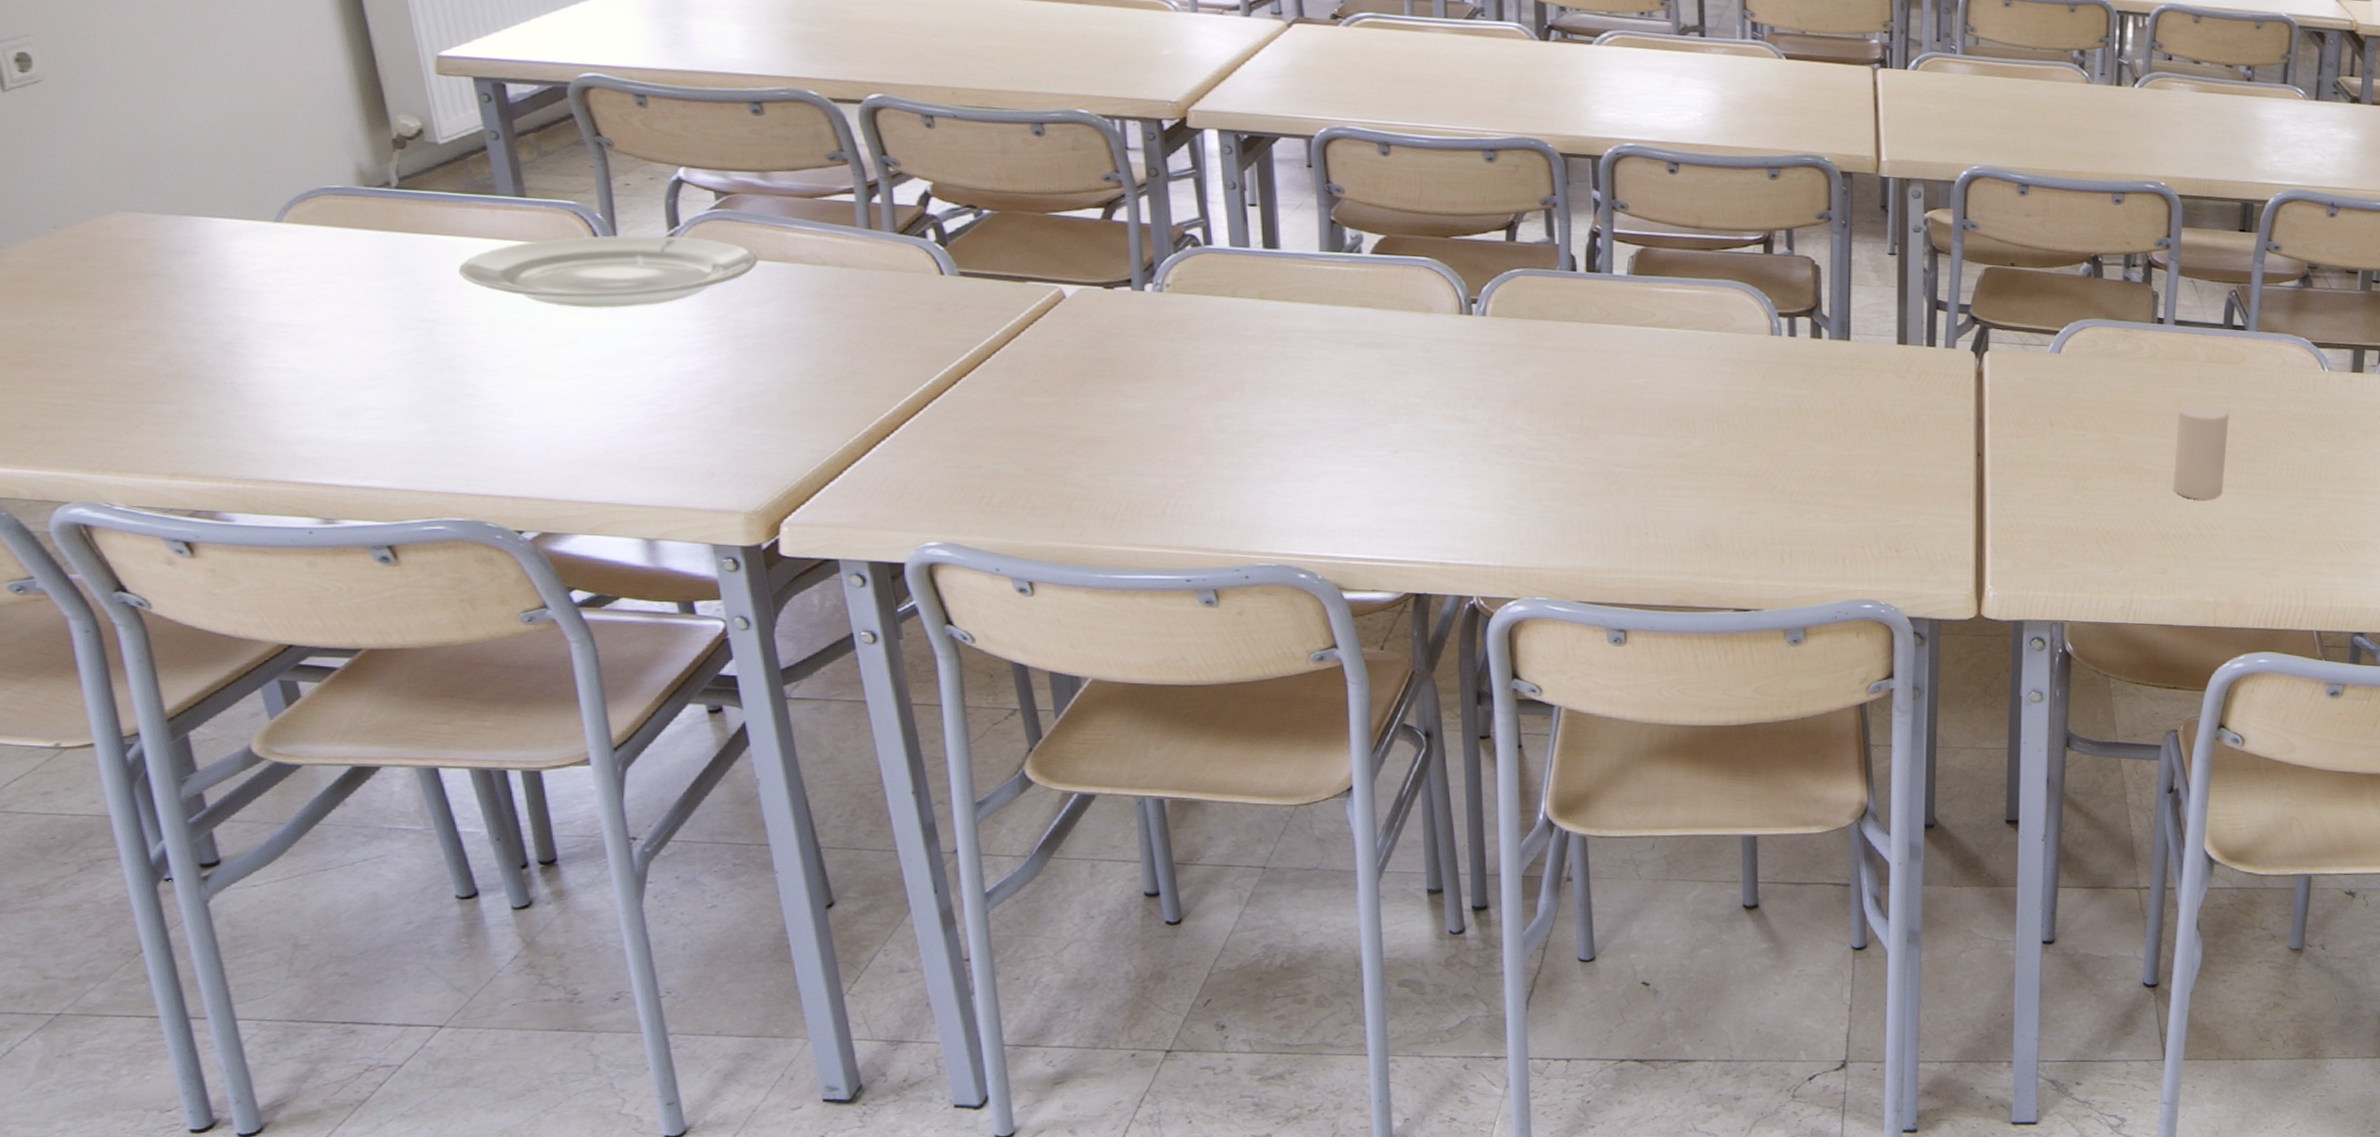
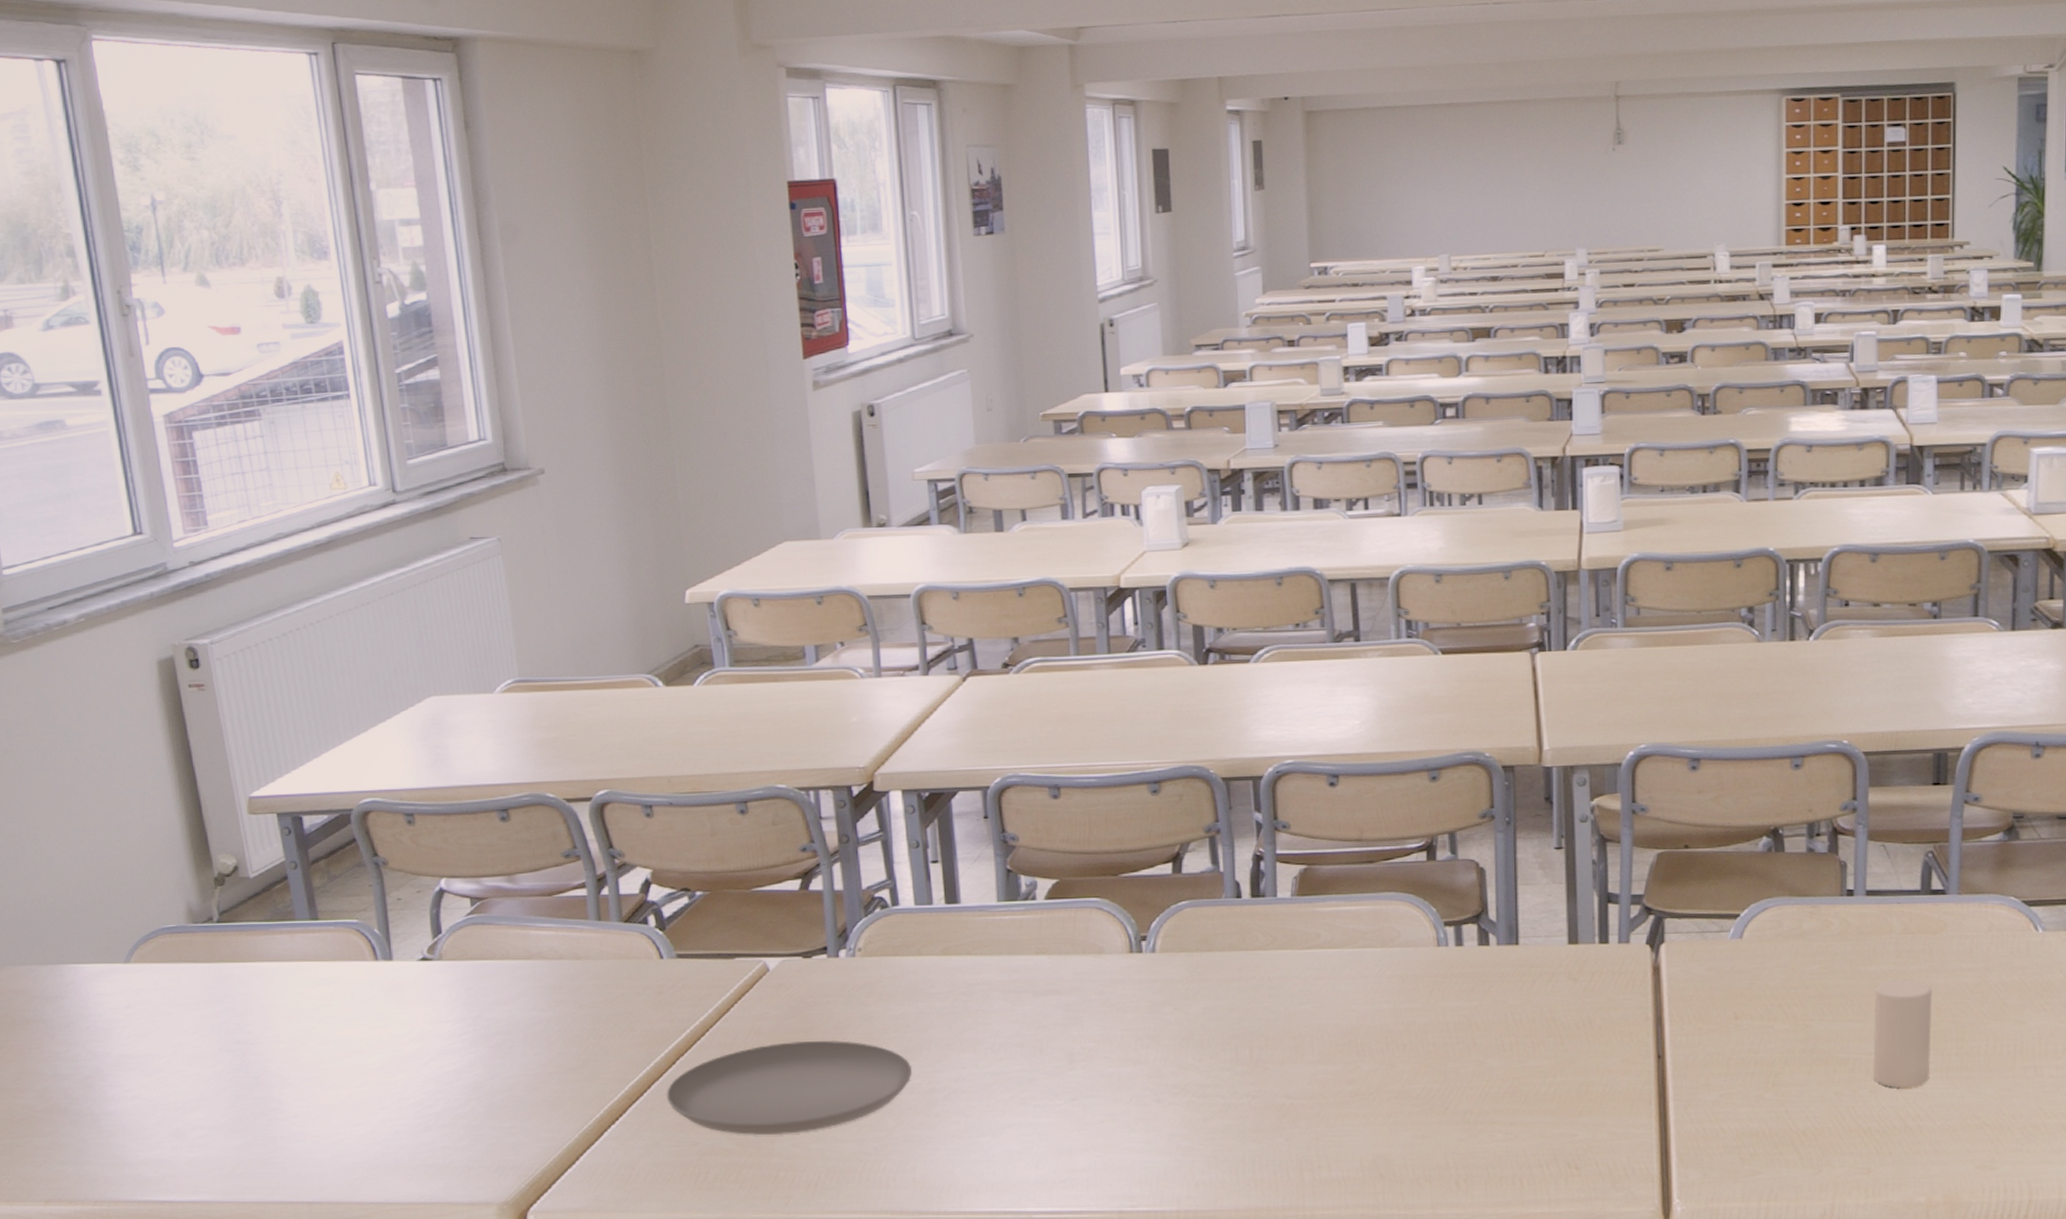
plate: present [458,235,758,309] -> none [265,943,507,1019]
plate: none [945,371,1222,465] -> present [666,1040,912,1135]

